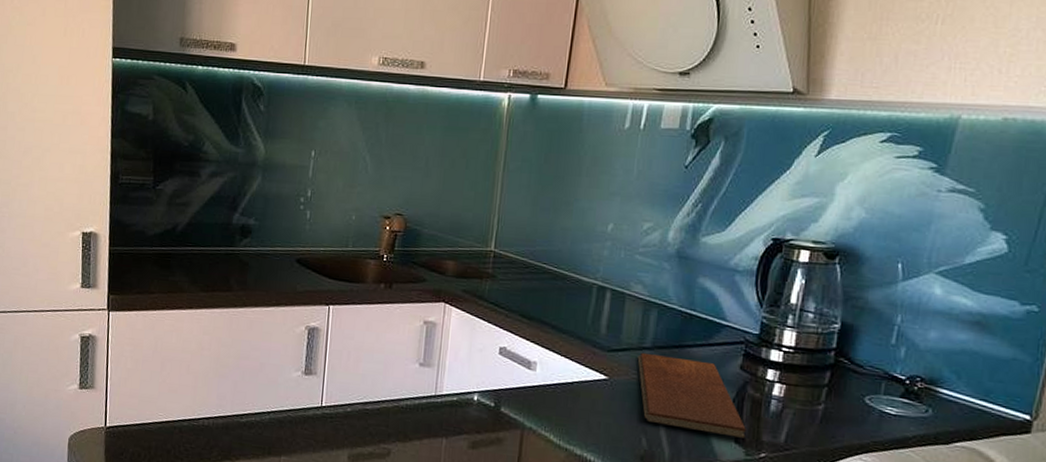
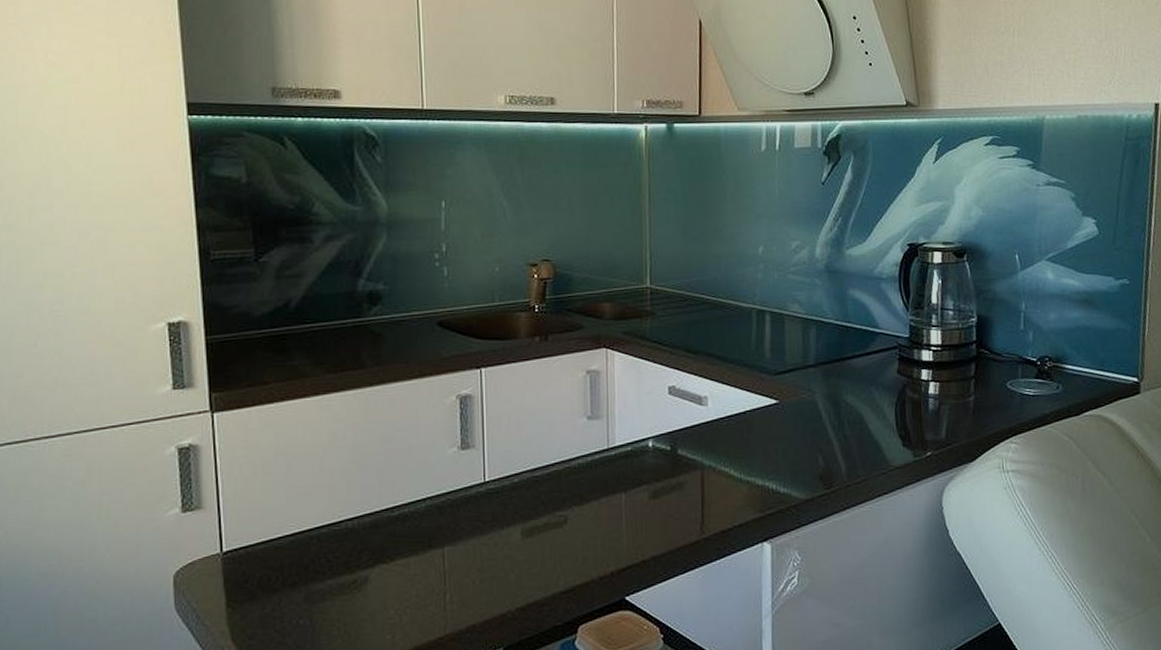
chopping board: present [637,352,746,438] -> none [803,370,911,441]

